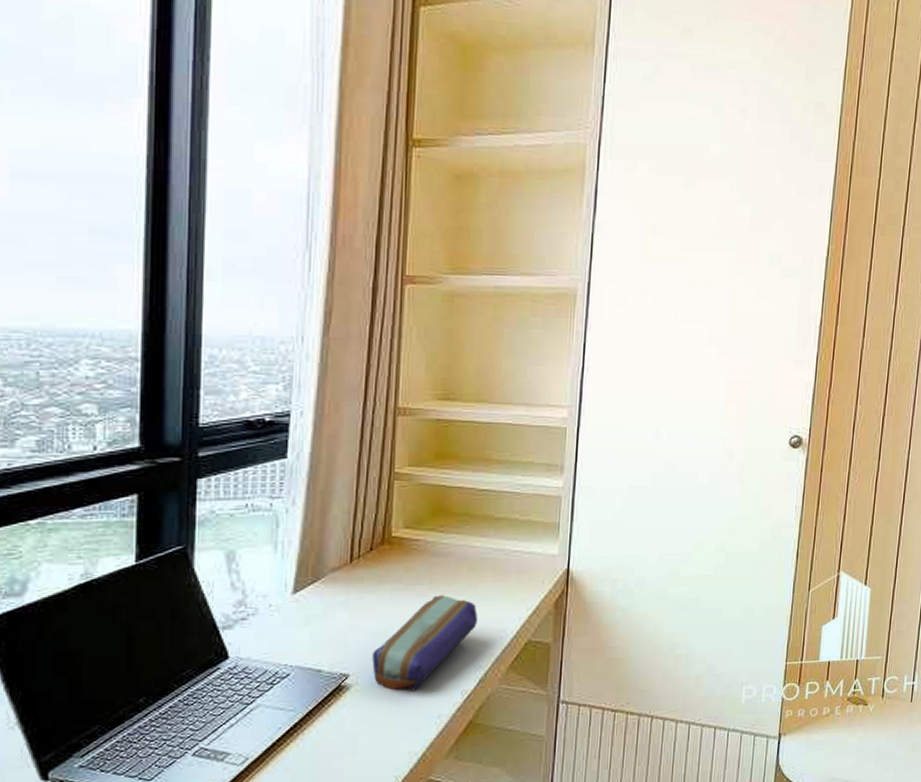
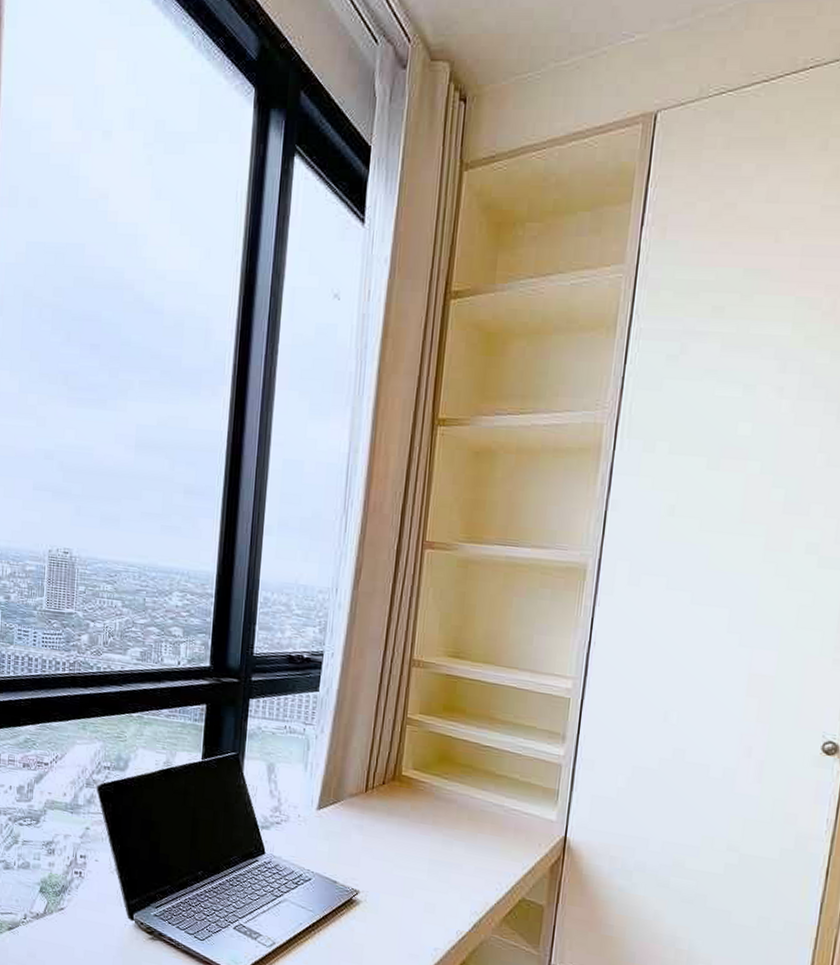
pencil case: present [372,595,479,691] -> none [379,836,476,920]

